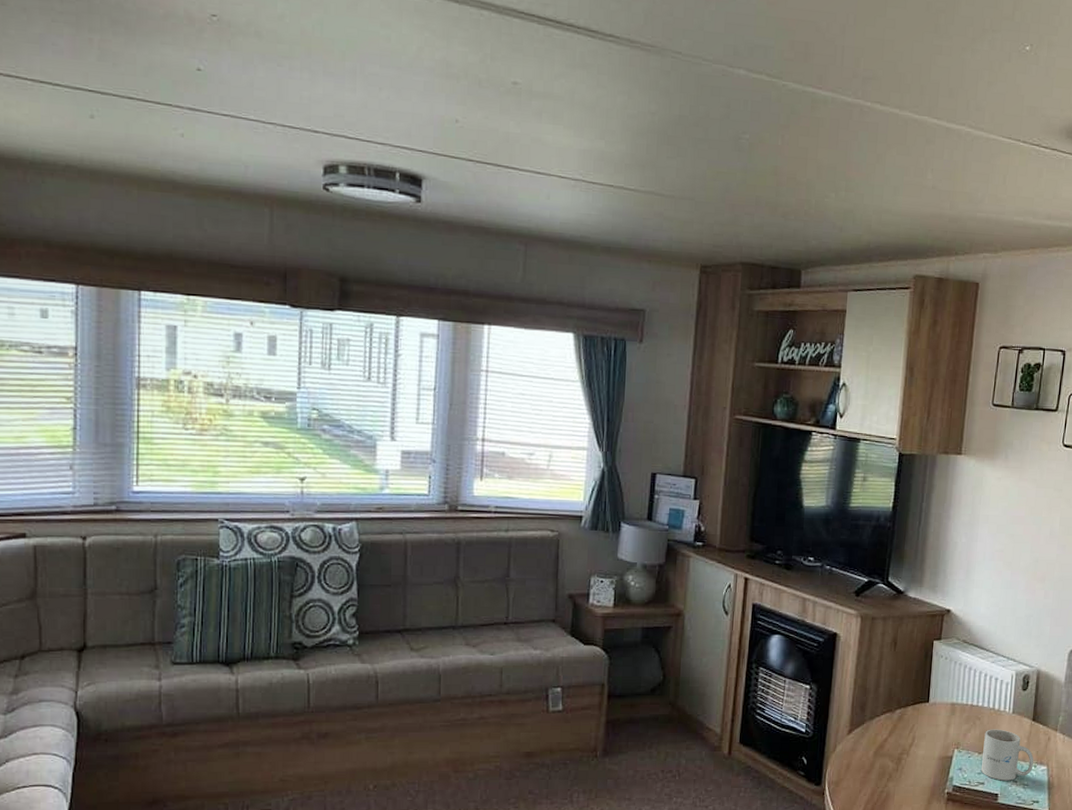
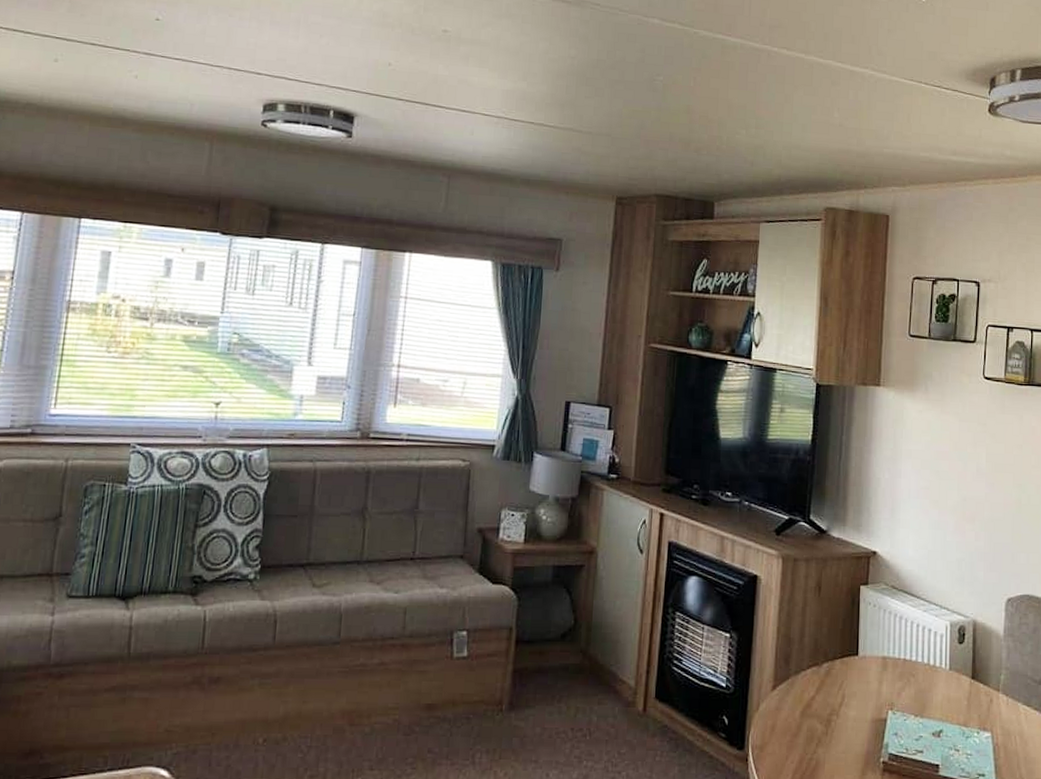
mug: present [980,729,1034,781] -> none [918,688,977,749]

